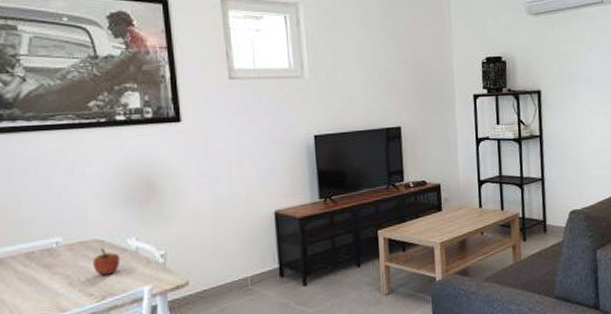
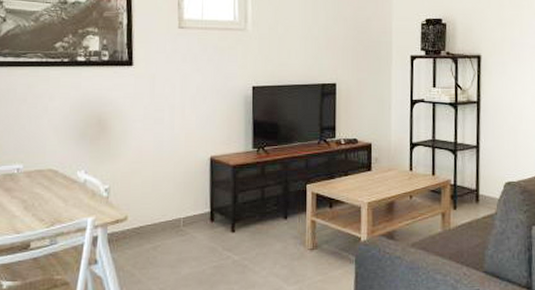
apple: present [93,248,121,276] -> none [46,178,70,203]

